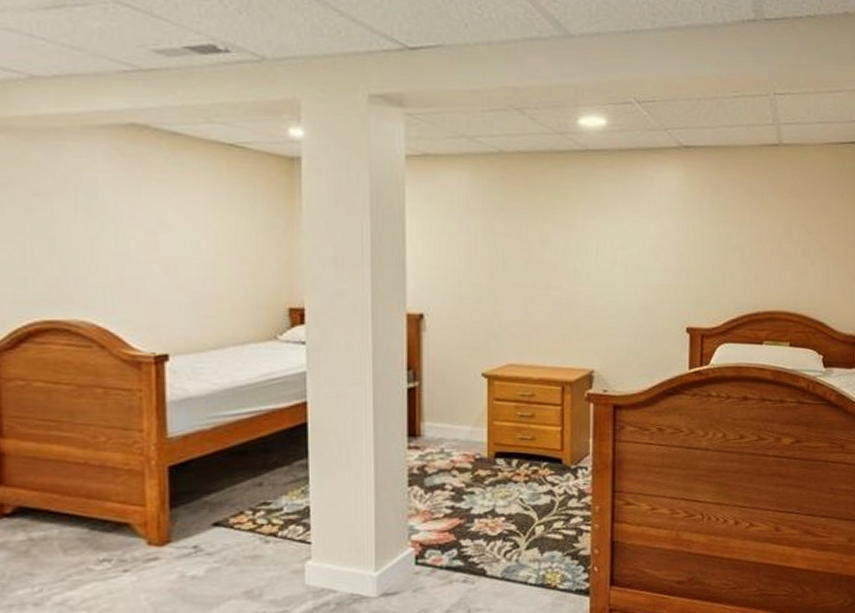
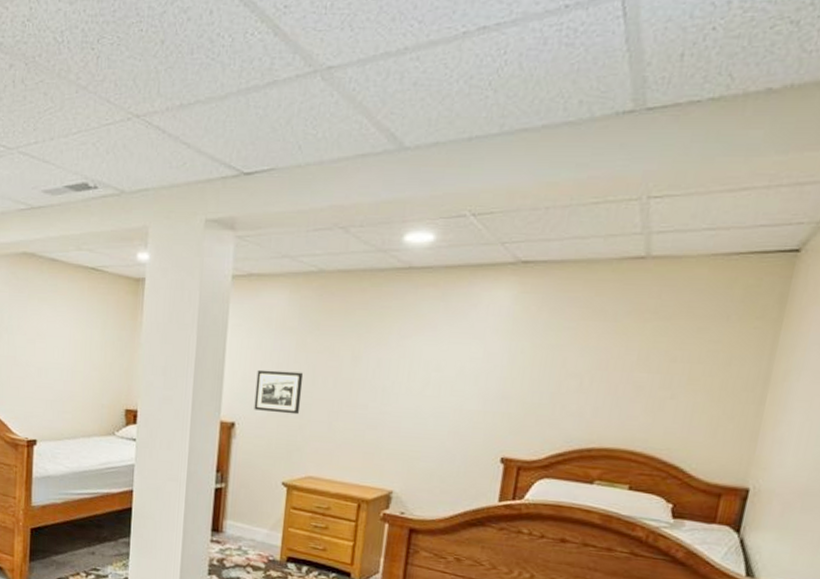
picture frame: none [443,255,494,301] -> present [254,369,304,415]

